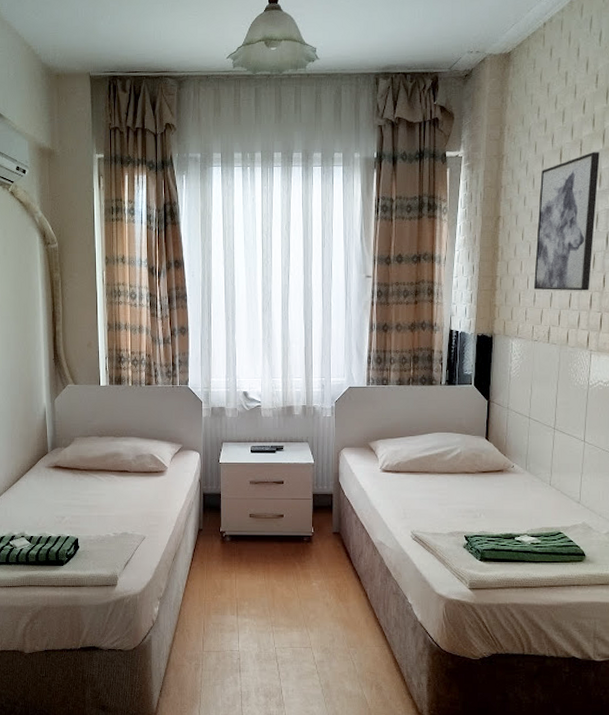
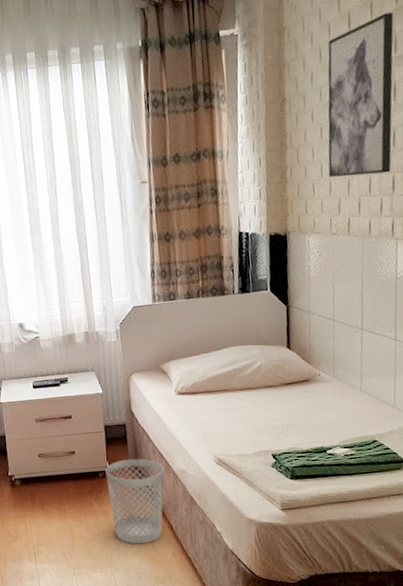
wastebasket: none [310,527,364,608] -> present [105,458,164,544]

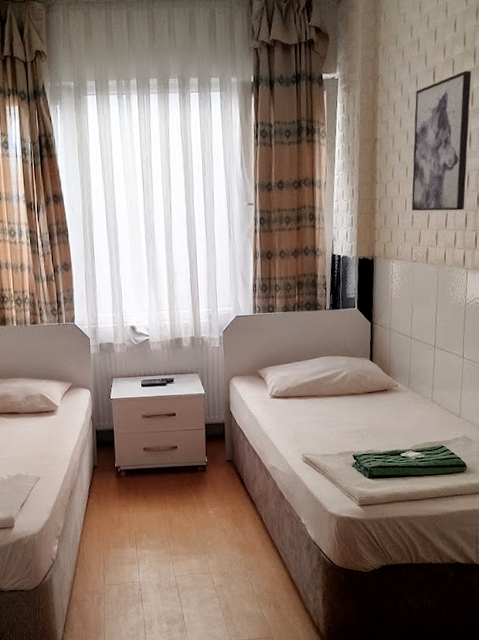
wastebasket: present [105,458,164,544] -> none [204,455,257,534]

